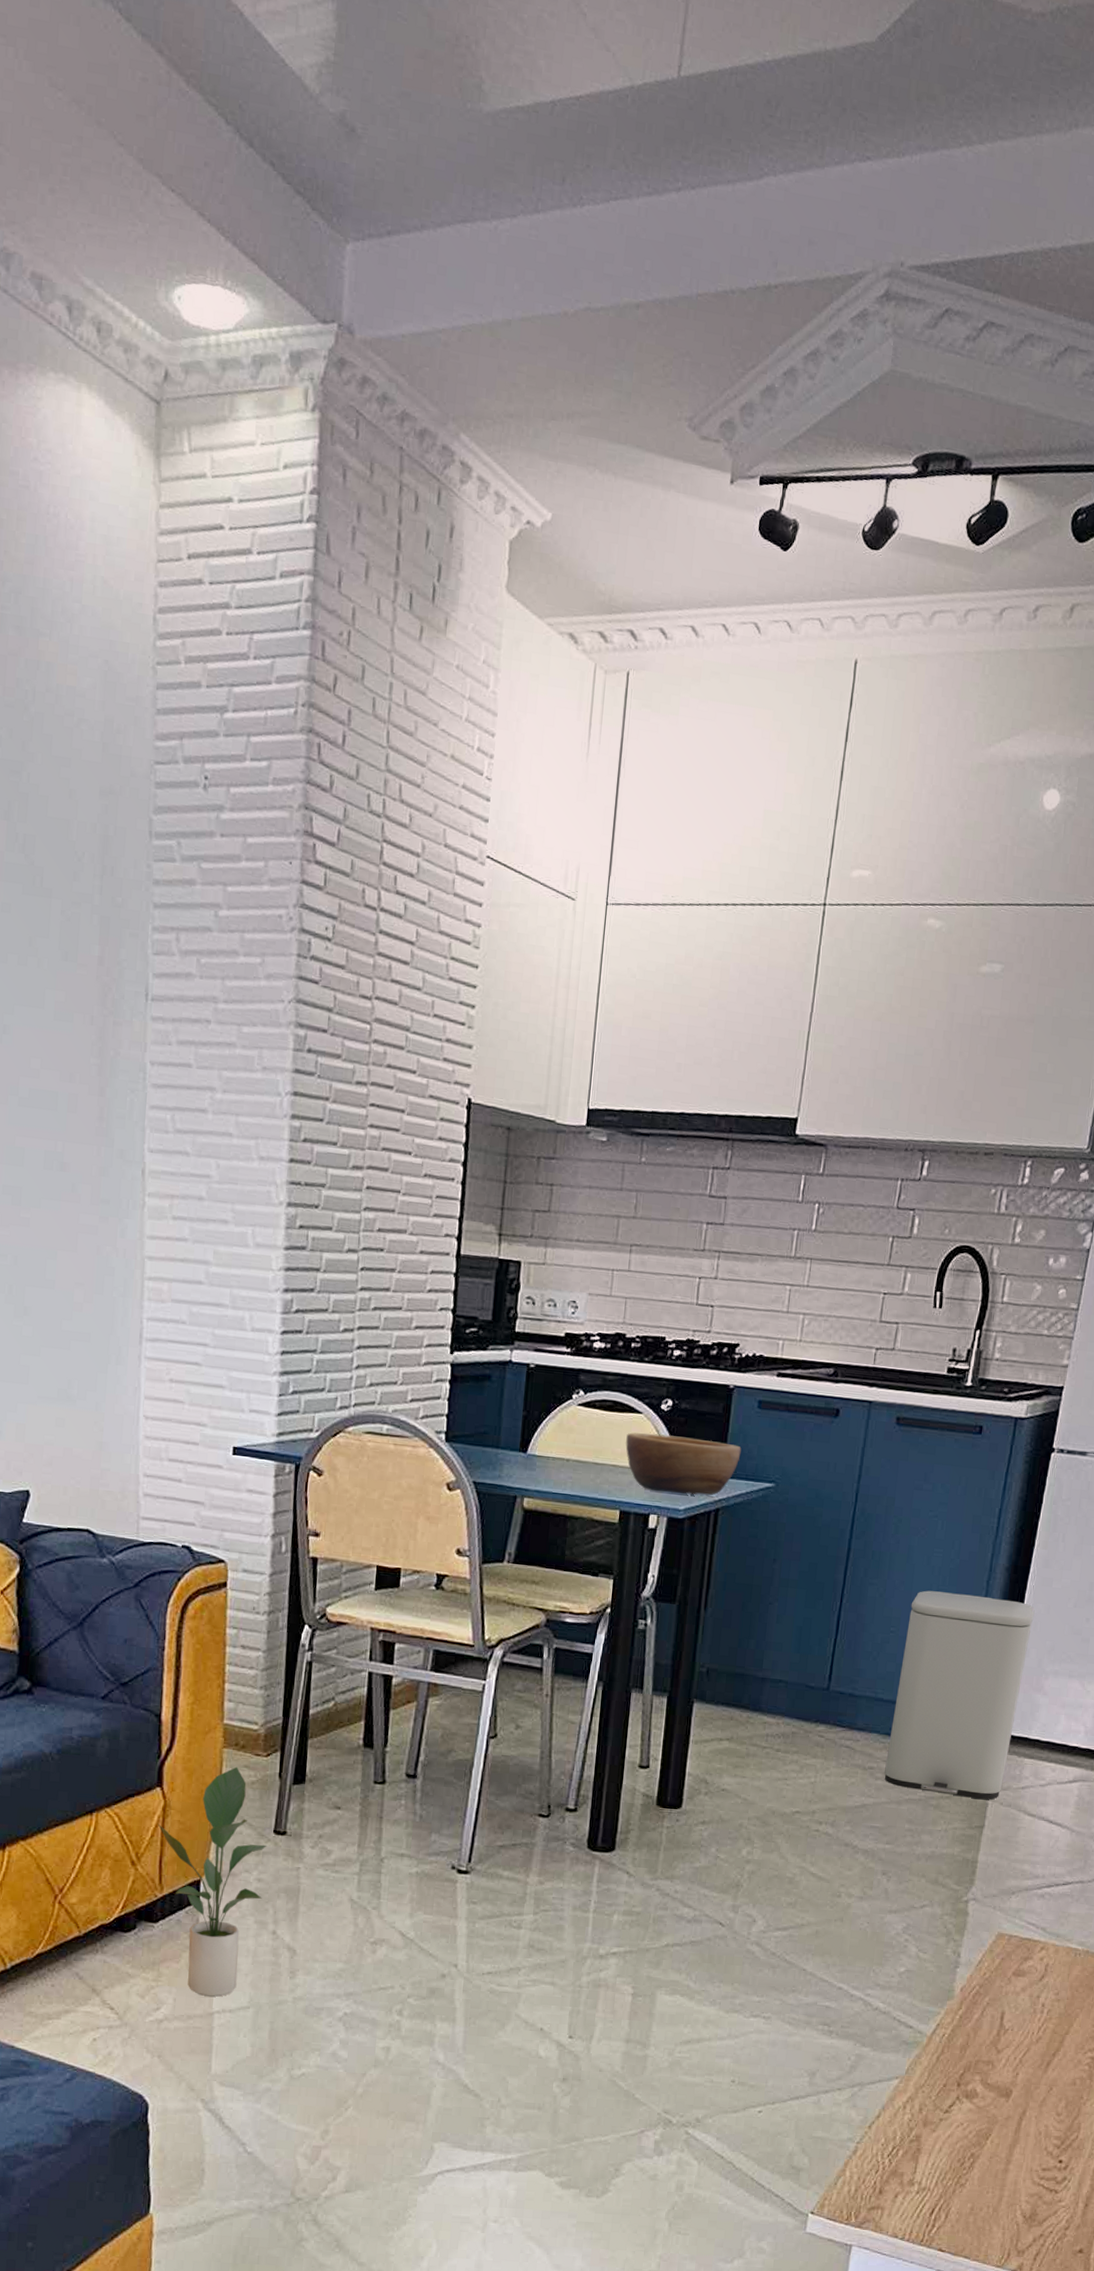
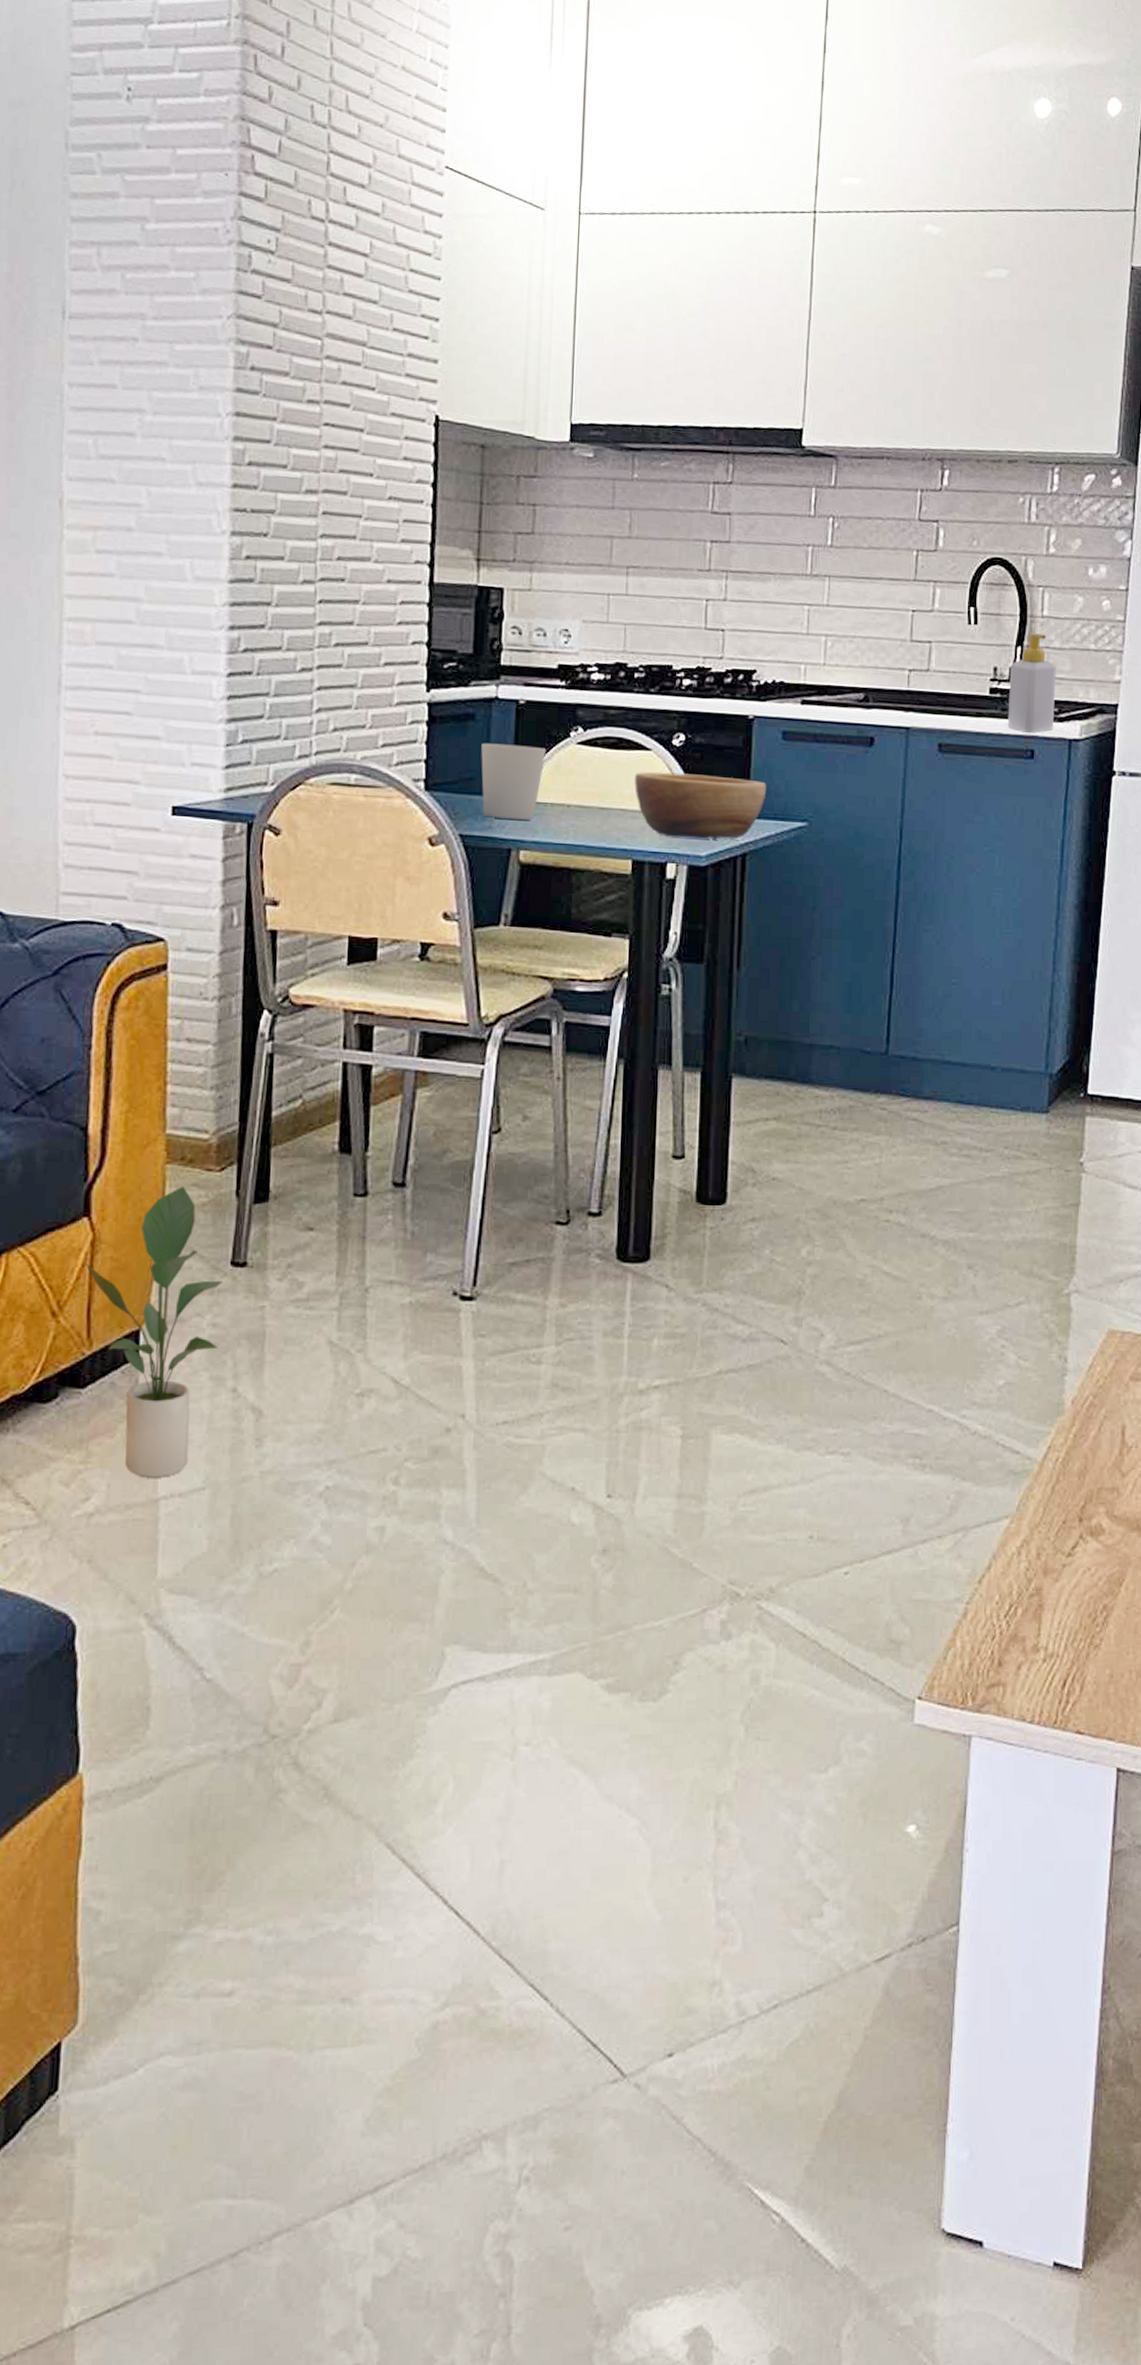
dixie cup: none [494,1401,551,1472] -> present [481,743,546,820]
pedal bin: present [884,1590,1035,1800] -> none [960,935,1112,1172]
soap bottle: none [960,1317,1010,1411] -> present [1007,632,1056,734]

